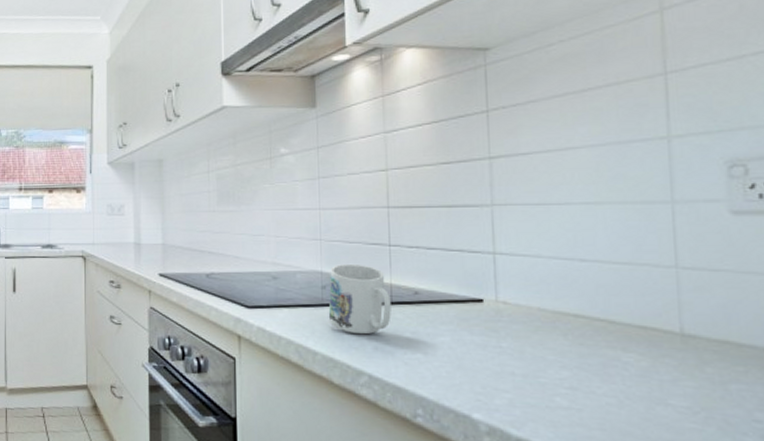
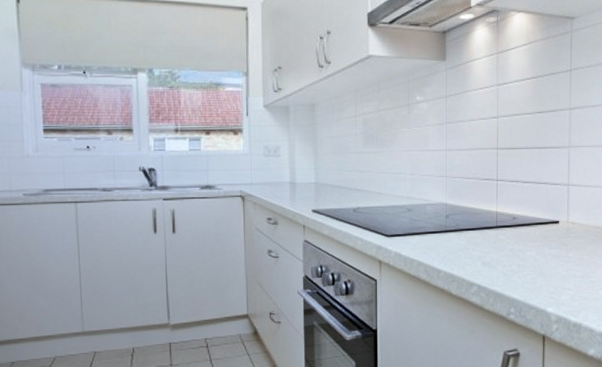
mug: present [328,264,392,335] -> none [450,197,496,254]

